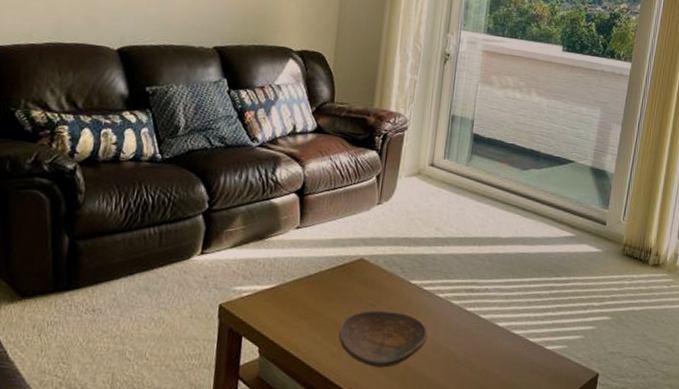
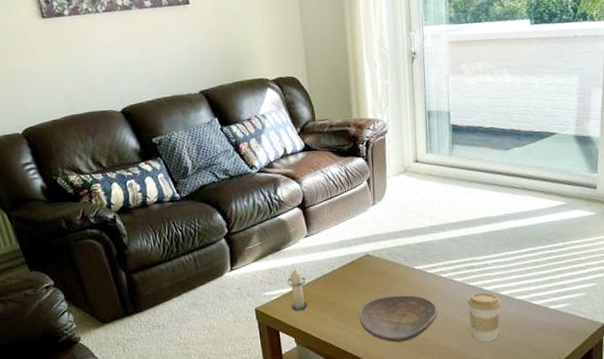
candle: none [262,262,286,315] -> present [287,268,308,312]
coffee cup: none [460,321,497,380] -> present [467,292,502,343]

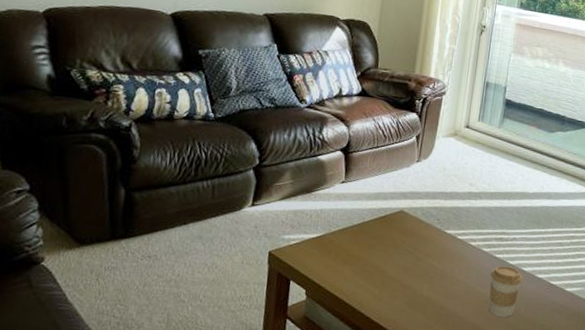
candle: present [287,268,308,312] -> none [309,214,332,261]
decorative bowl: present [358,295,438,343] -> none [379,256,461,308]

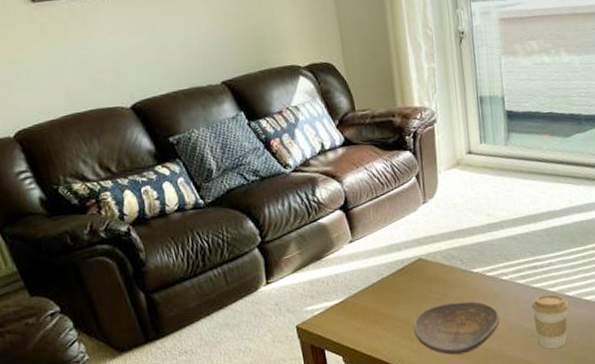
decorative bowl: none [379,256,461,308] -> present [412,301,500,355]

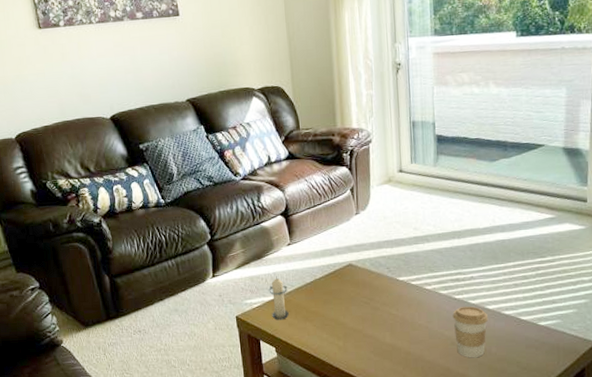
candle: none [331,278,356,327] -> present [269,276,289,320]
decorative bowl: present [412,301,500,355] -> none [340,306,422,355]

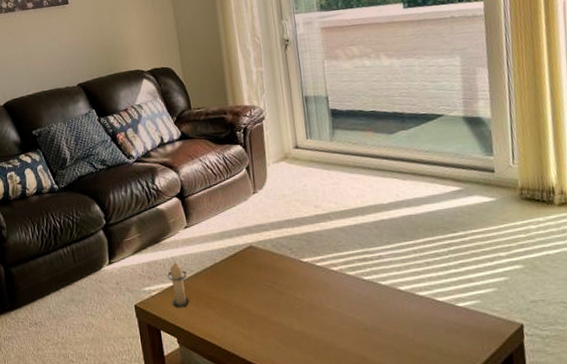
coffee cup: present [452,306,489,358] -> none [362,288,402,345]

